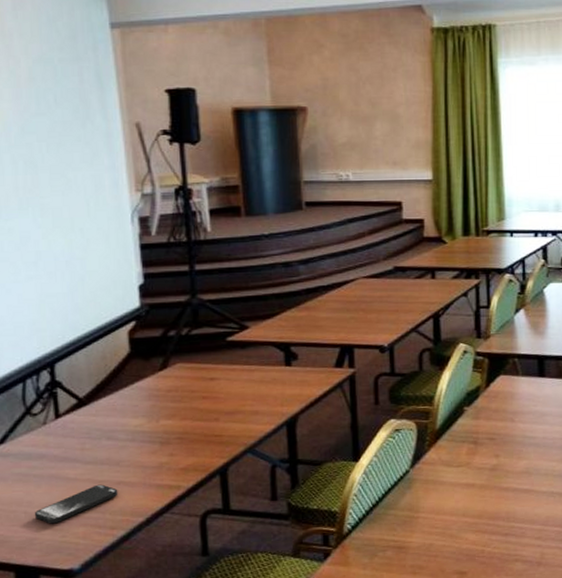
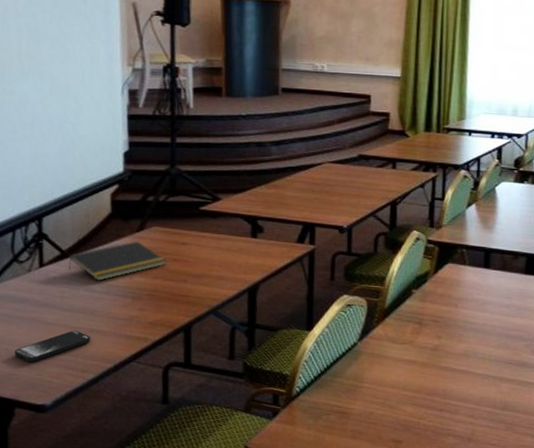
notepad: none [87,381,195,428] -> present [68,241,166,281]

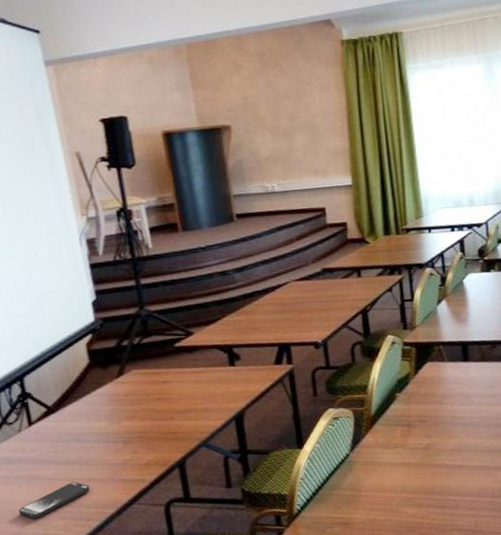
notepad: present [68,241,166,281] -> none [56,386,151,431]

